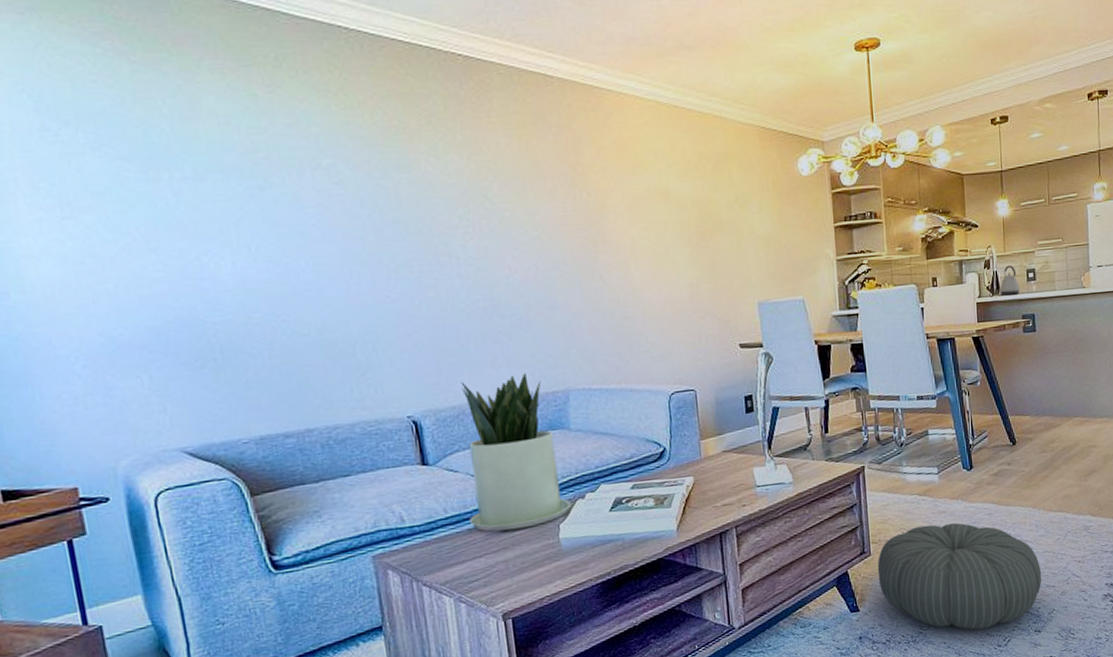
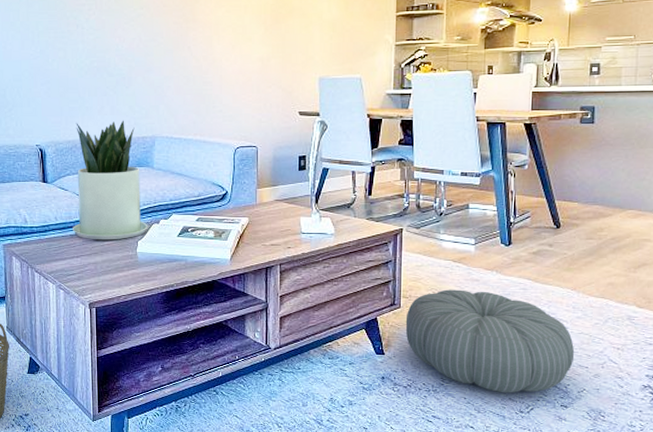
kettle: present [999,265,1020,297] -> none [558,59,581,88]

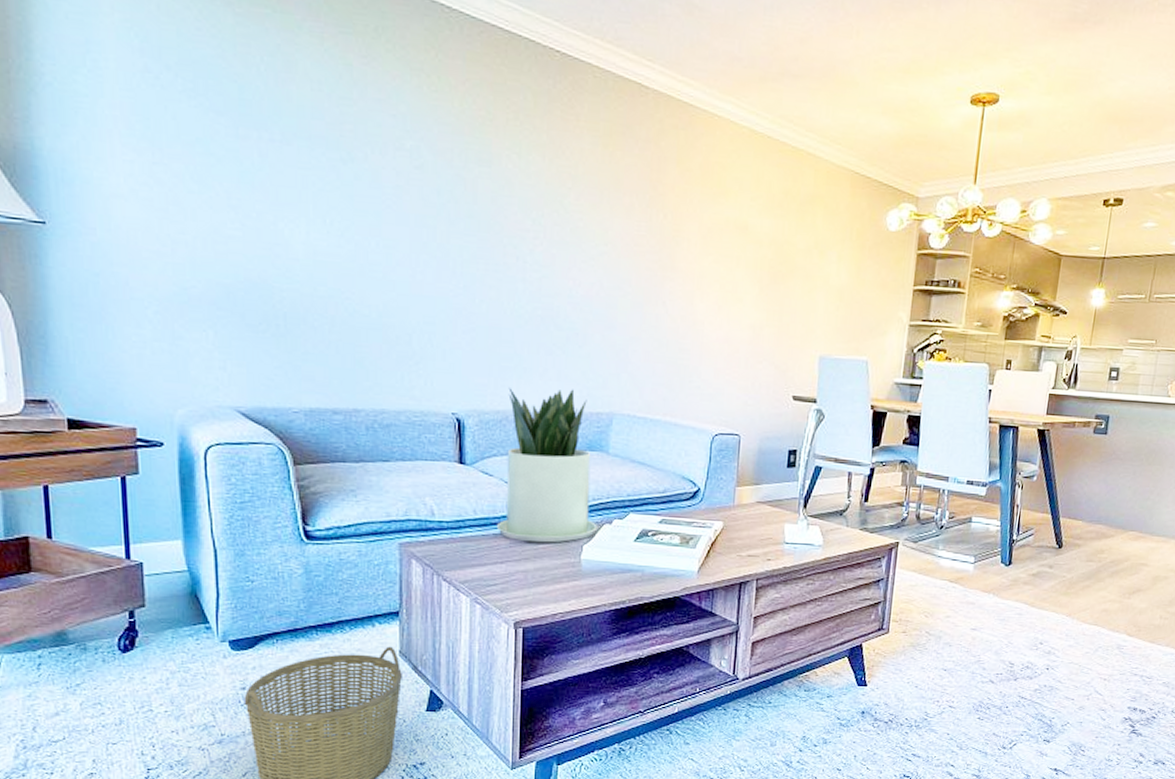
pouf: present [405,289,575,393] -> none [892,613,1063,728]

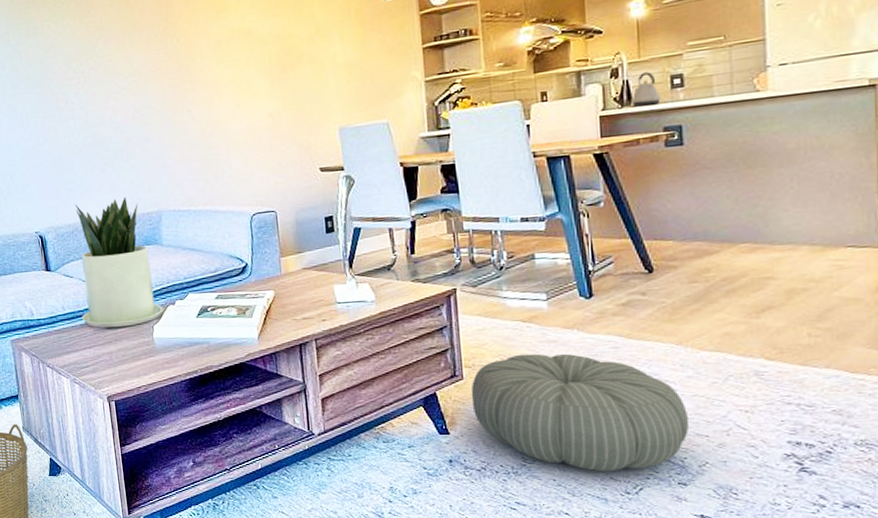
pouf: none [892,613,1063,728] -> present [471,353,690,472]
kettle: none [1076,360,1099,394] -> present [631,72,661,108]

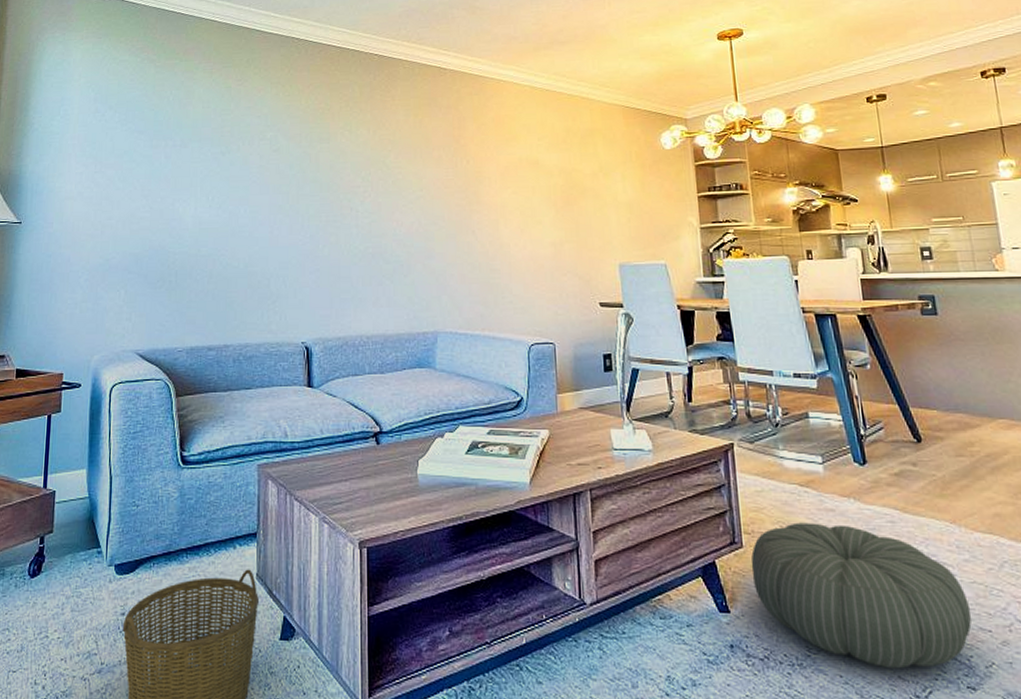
planter: present [75,197,163,328] -> none [340,313,431,459]
kettle: present [631,72,661,108] -> none [887,242,914,275]

